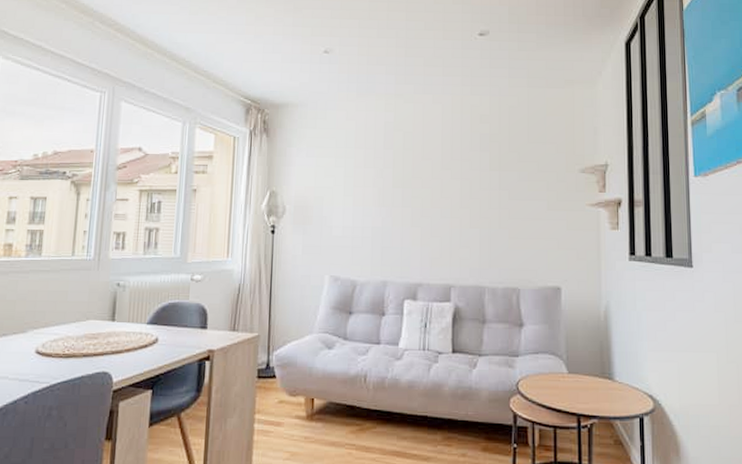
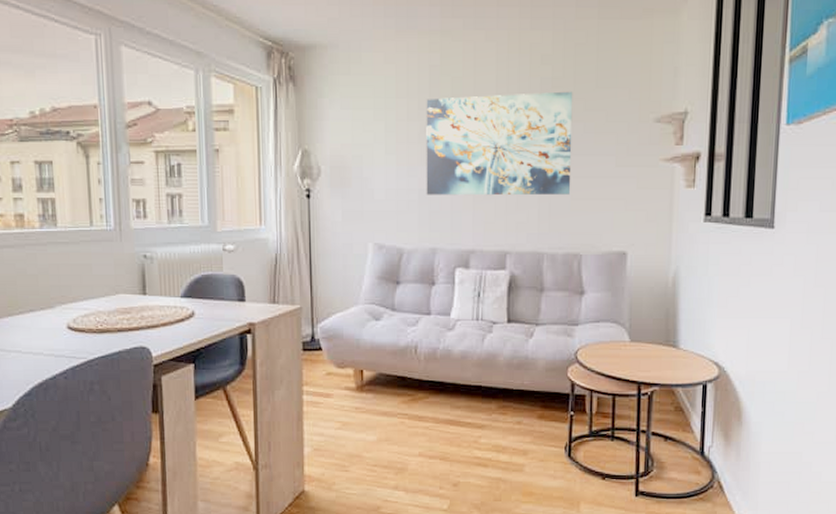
wall art: none [379,145,508,234] -> present [426,91,573,196]

